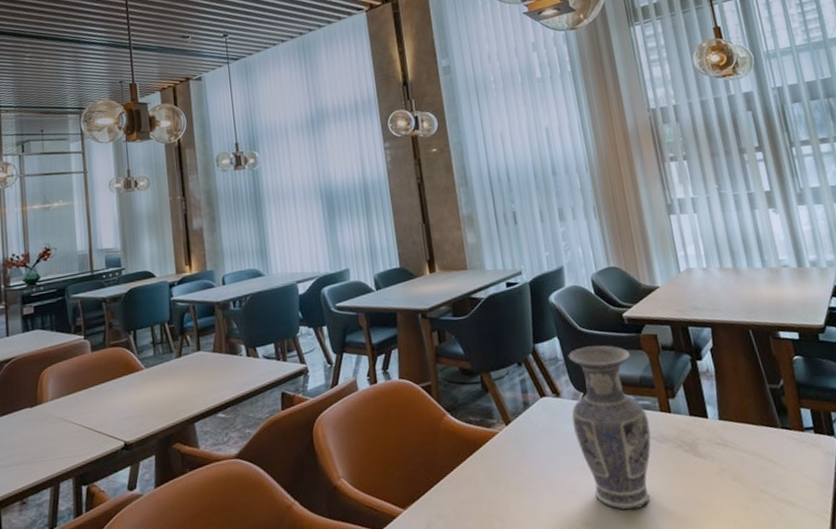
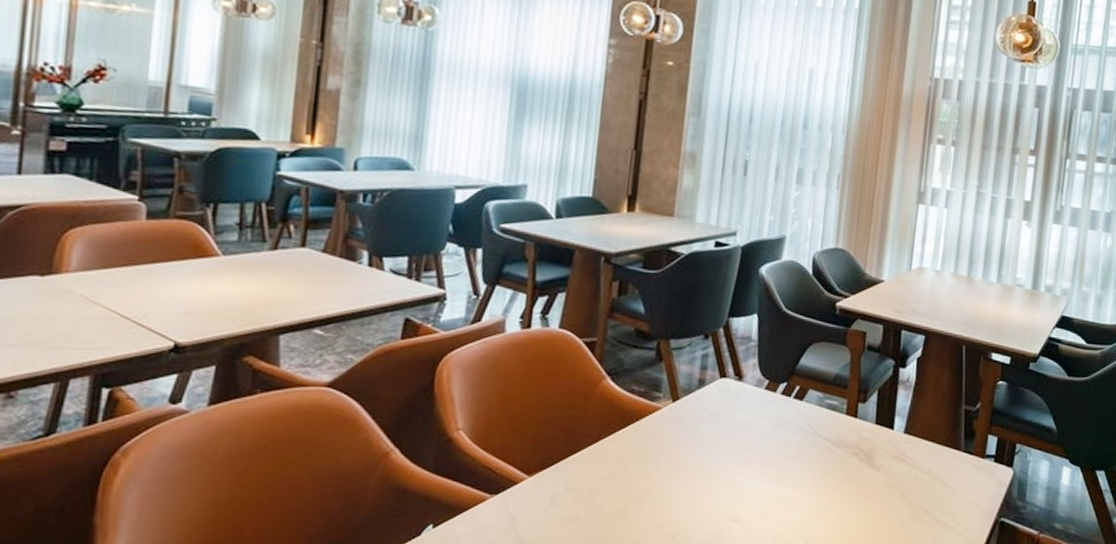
vase: present [568,345,651,511] -> none [748,331,832,512]

